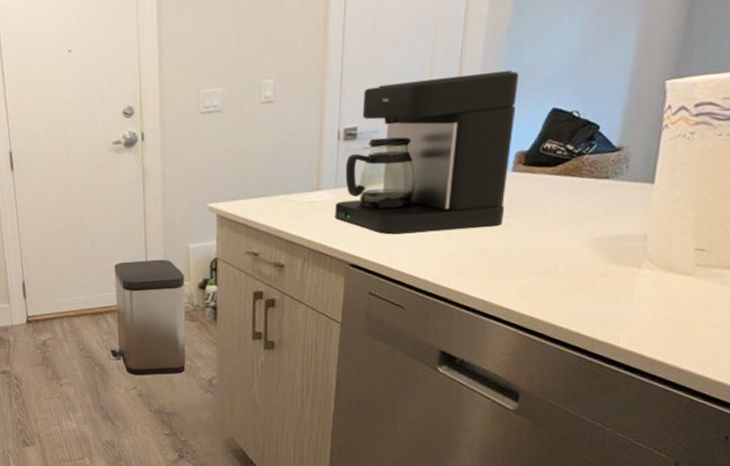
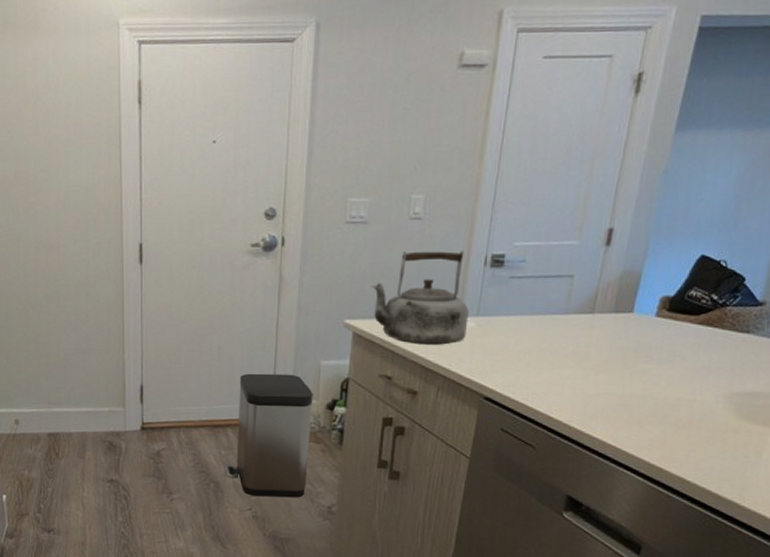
kettle: none [229,127,327,221] -> present [370,250,469,345]
coffee maker: present [334,71,520,235] -> none [474,212,672,372]

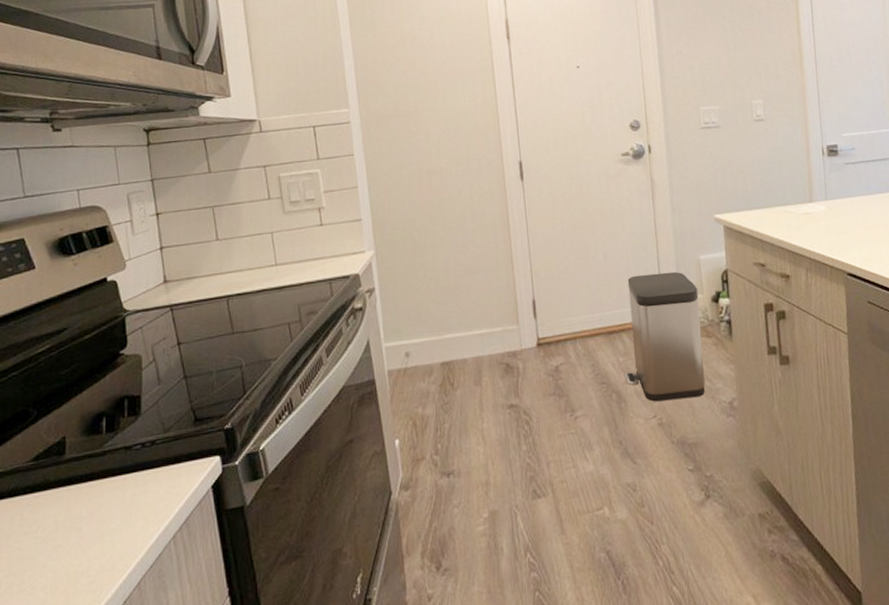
kettle: present [370,250,469,345] -> none [731,144,821,231]

